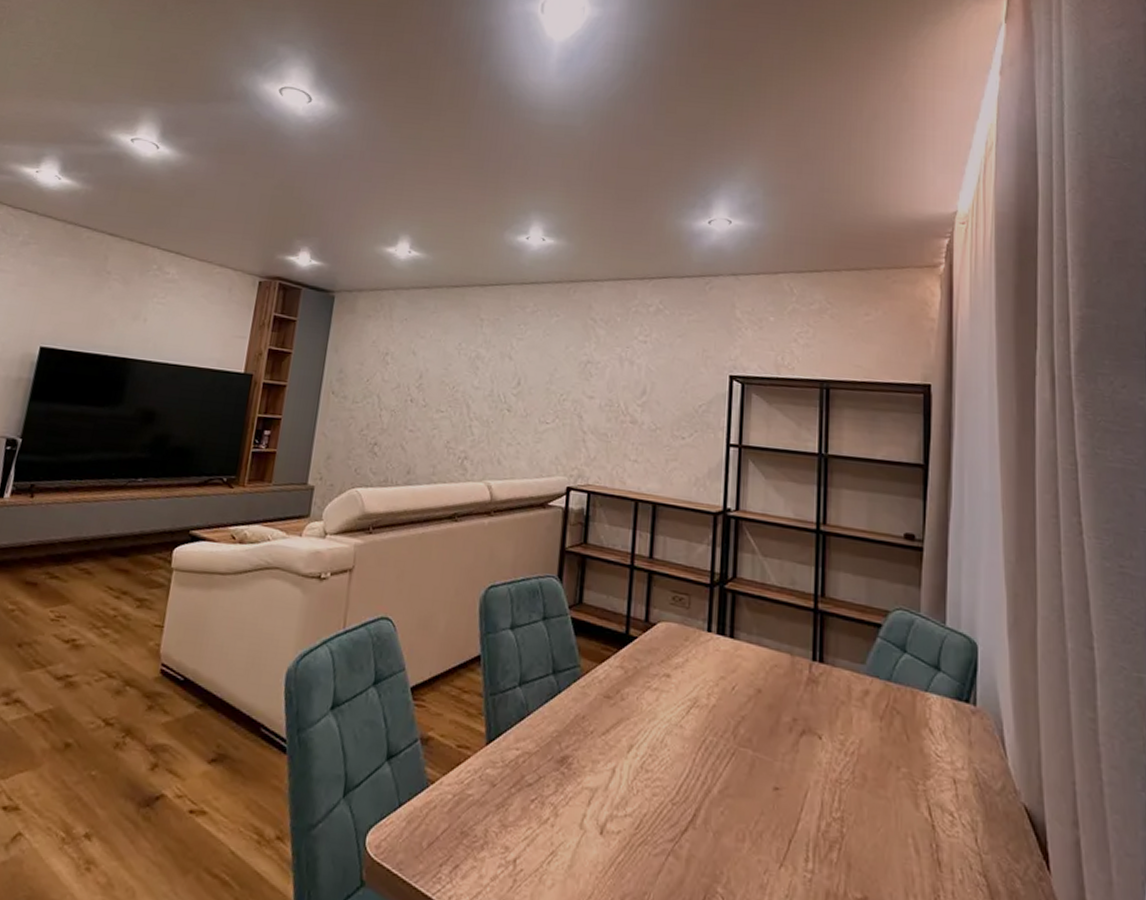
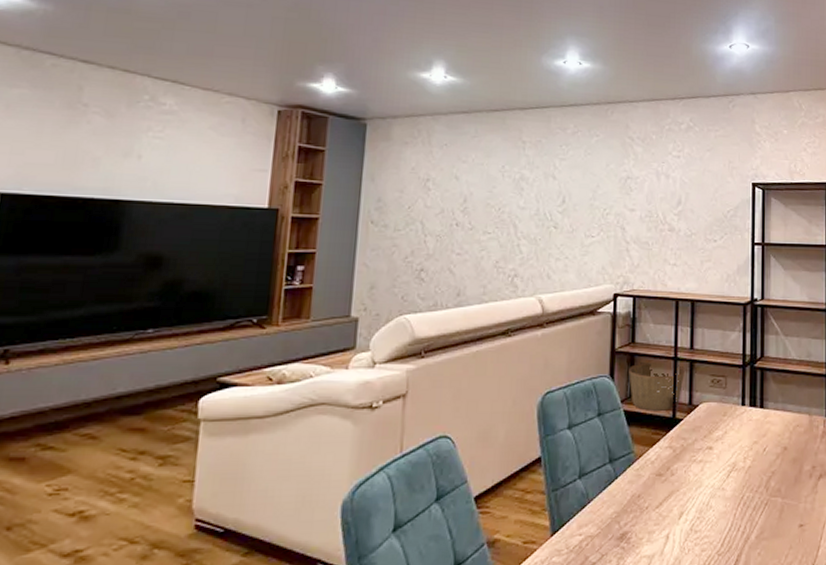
basket: none [578,567,642,625] -> present [629,362,685,411]

